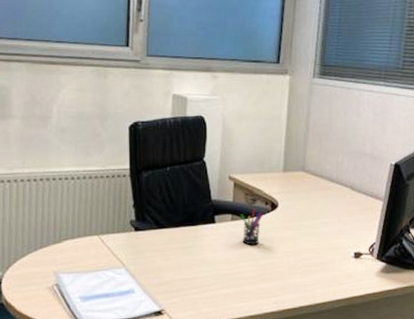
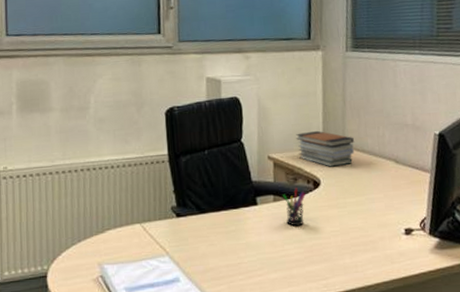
book stack: none [258,154,314,190] -> present [296,130,354,167]

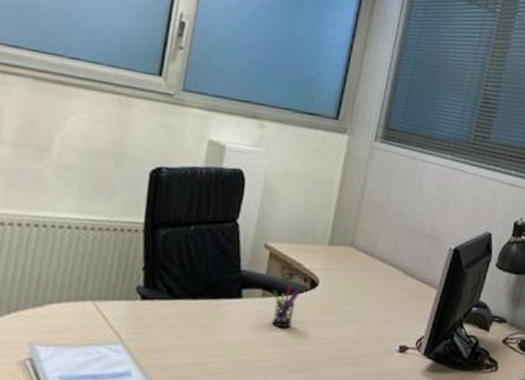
book stack: present [296,130,354,167] -> none [300,223,365,268]

